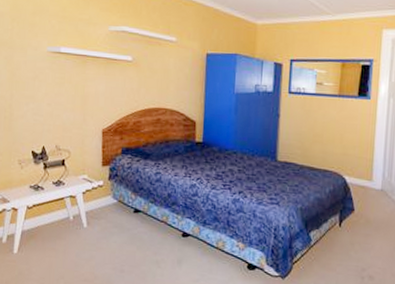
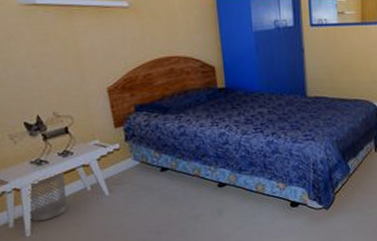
wastebasket: none [20,199,54,242] -> present [28,173,67,222]

